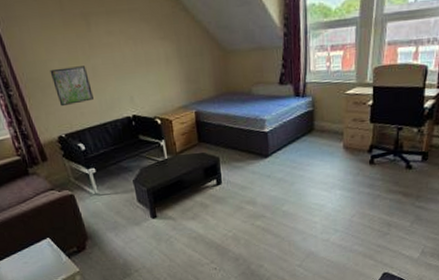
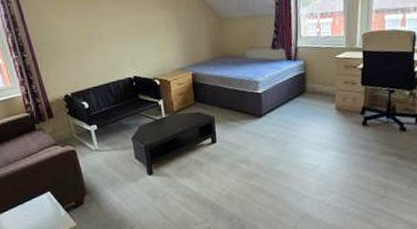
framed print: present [50,66,94,107] -> none [61,31,99,68]

